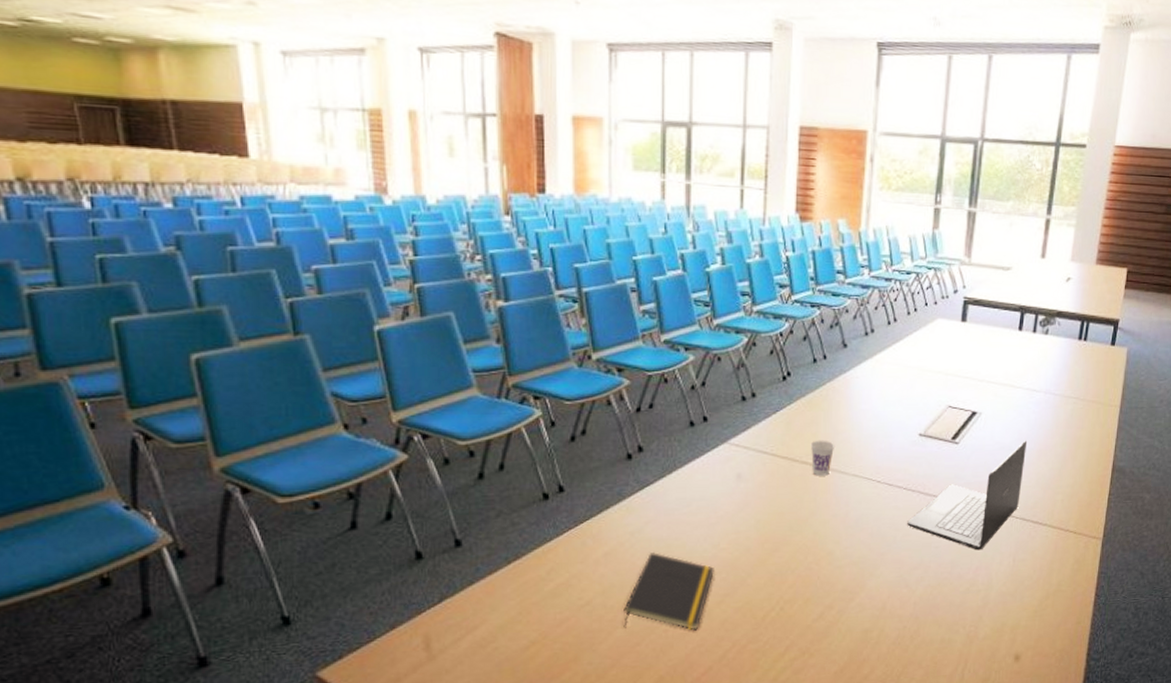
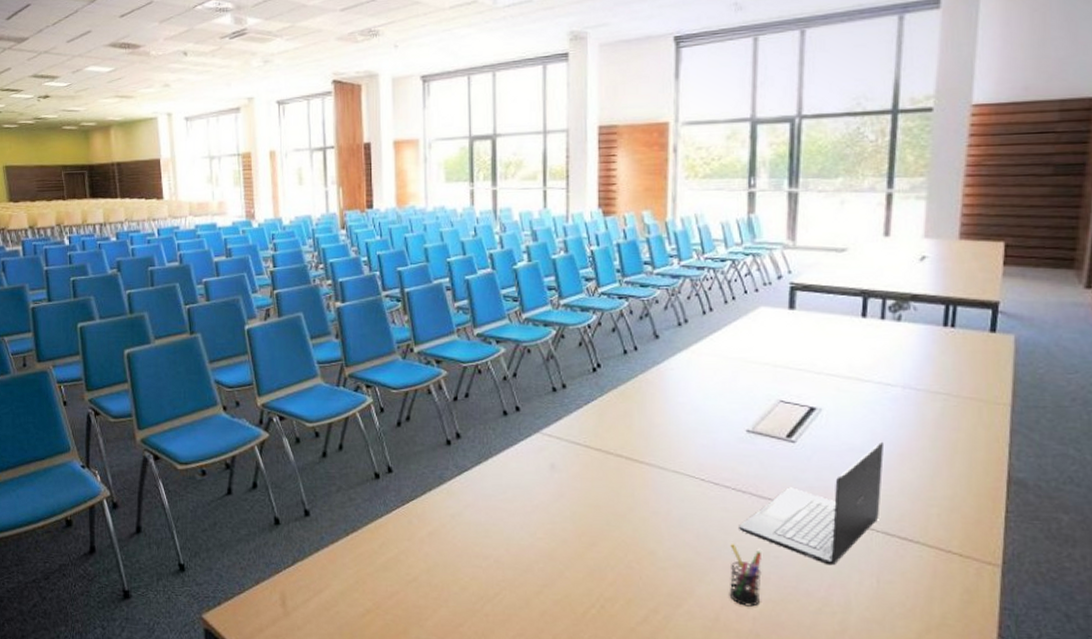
notepad: present [623,551,714,631] -> none [447,535,532,619]
cup: present [810,440,834,476] -> none [624,433,651,471]
pen holder: none [895,538,924,594] -> present [729,543,762,607]

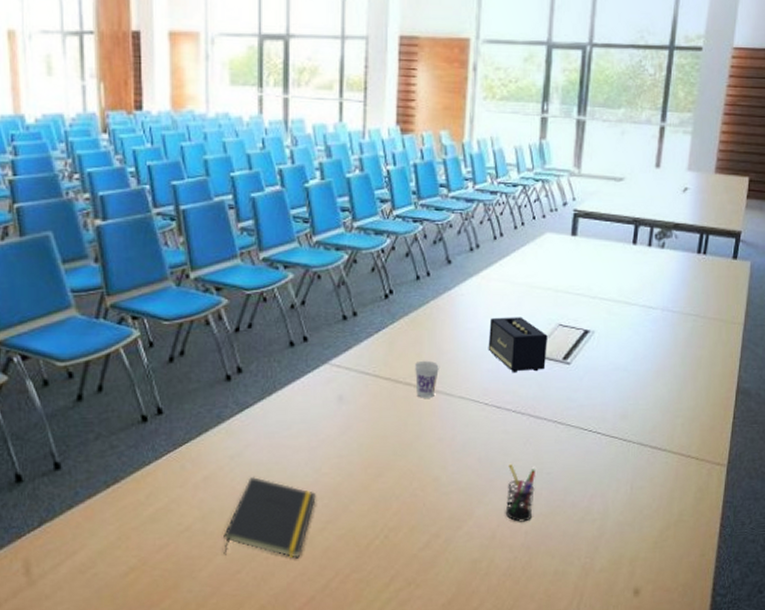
notepad: none [447,535,532,619] -> present [223,476,316,559]
cup: none [624,433,651,471] -> present [414,360,439,398]
speaker: none [701,392,768,449] -> present [488,317,548,372]
laptop: present [739,441,885,566] -> none [517,360,644,477]

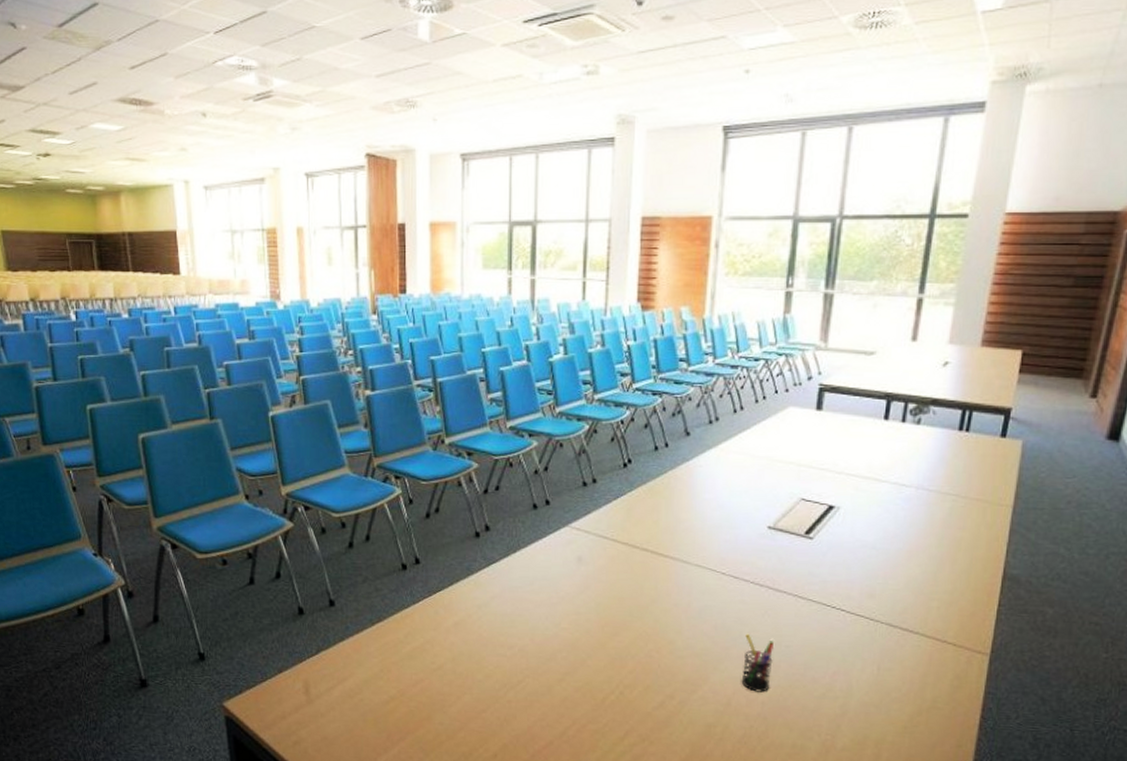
notepad: present [223,476,316,559] -> none [471,625,555,705]
cup: present [414,360,439,398] -> none [651,527,676,564]
speaker: present [488,317,548,372] -> none [726,489,789,545]

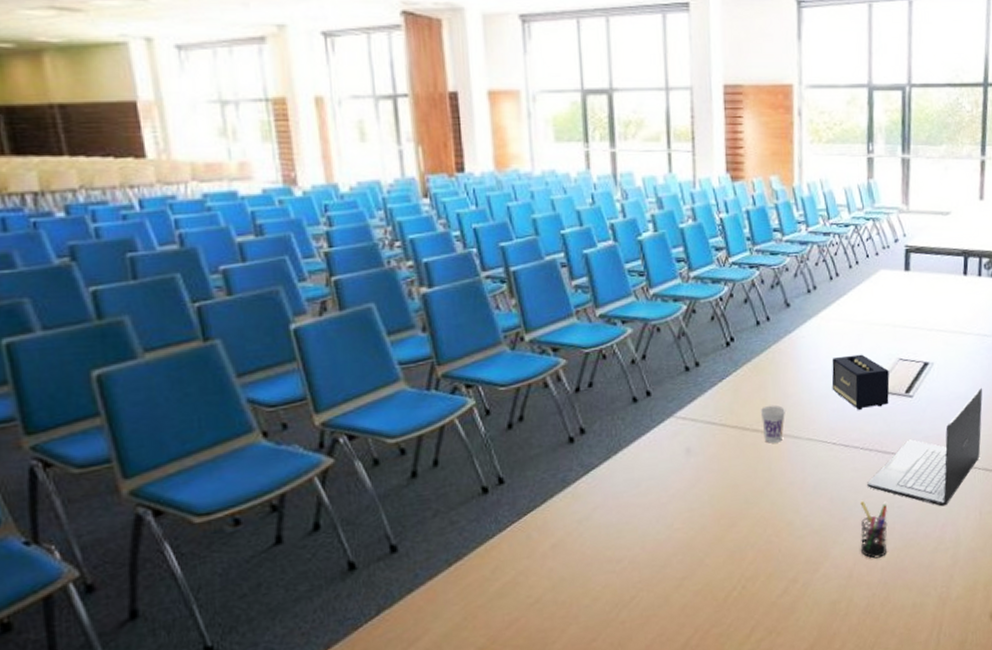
cup: none [651,527,676,564] -> present [760,405,785,443]
speaker: none [726,489,789,545] -> present [831,354,890,410]
laptop: none [755,539,895,654] -> present [867,387,983,507]

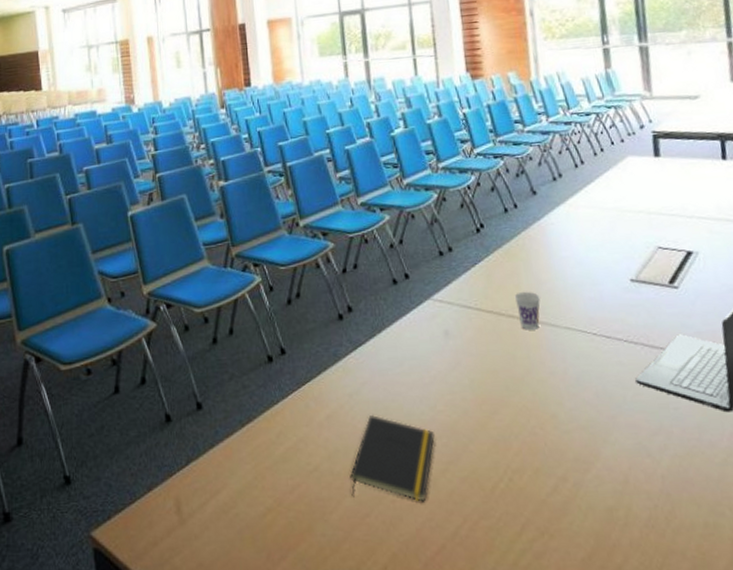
notepad: none [576,538,670,624] -> present [350,414,435,502]
speaker: present [831,354,890,410] -> none [584,242,652,300]
pen holder: present [860,500,888,559] -> none [630,397,666,465]

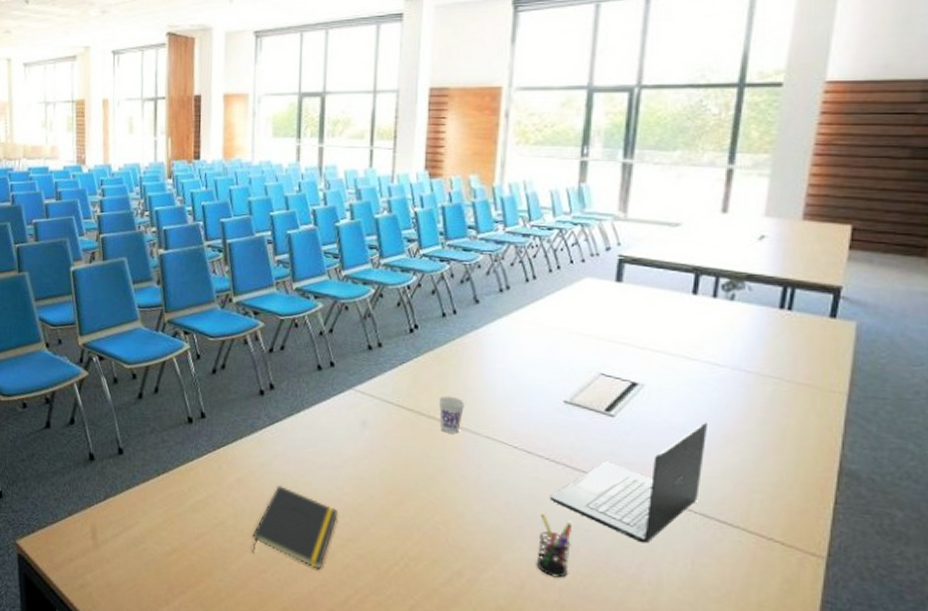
pen holder: none [630,397,666,465] -> present [536,512,572,578]

